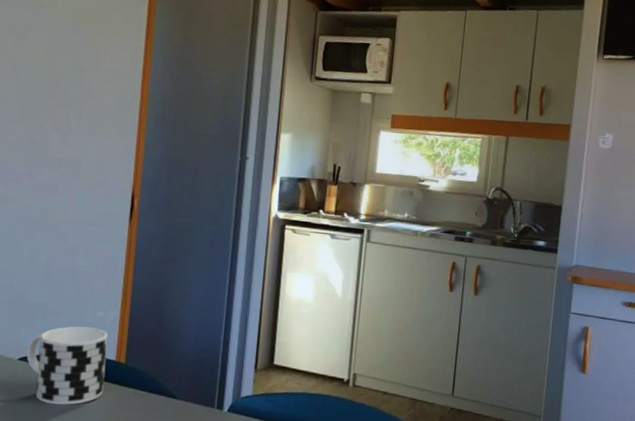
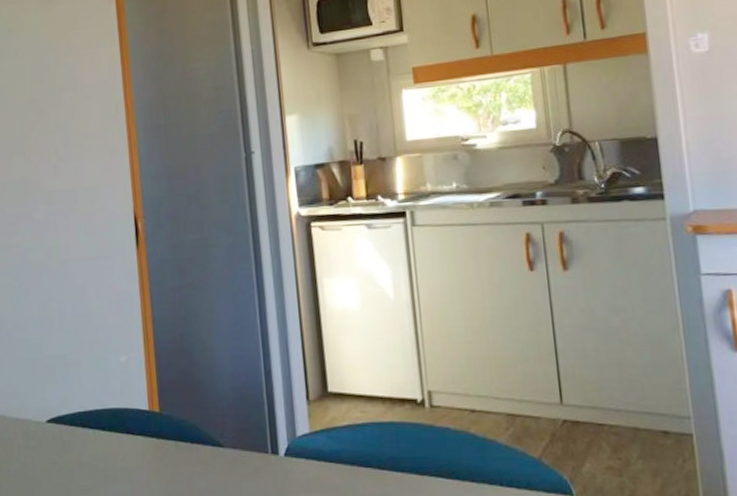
cup: present [26,326,108,406] -> none [53,375,142,470]

